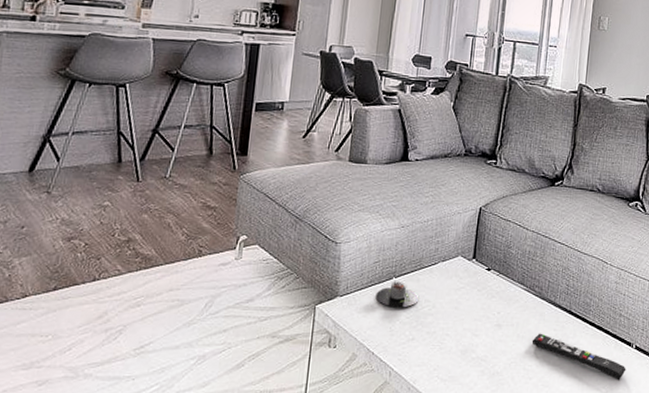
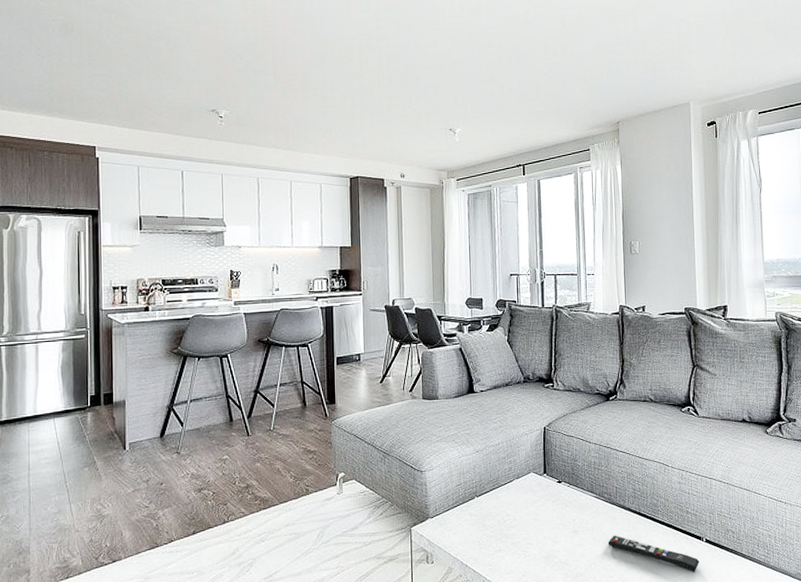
candle: present [375,281,419,308] -> none [462,500,501,524]

